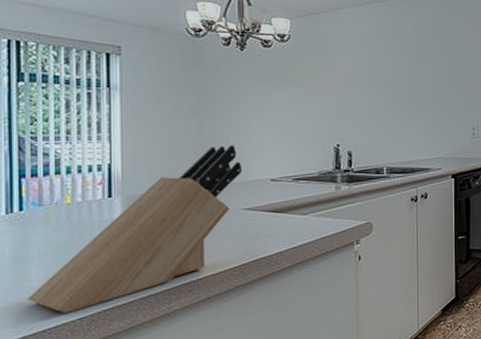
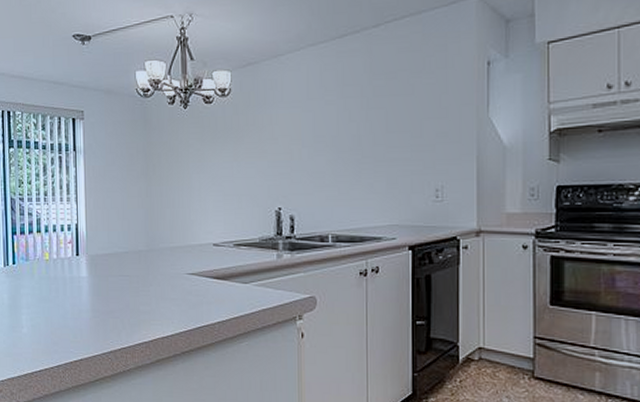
knife block: present [27,145,243,313] -> none [20,207,187,359]

